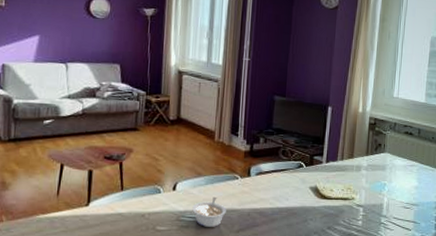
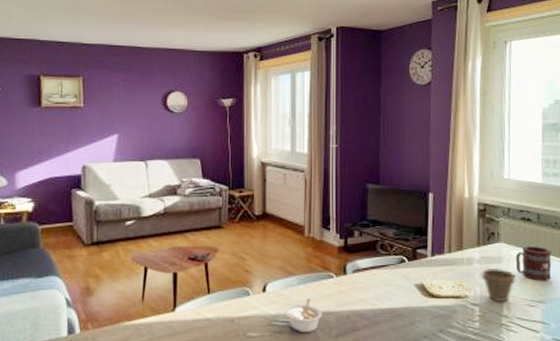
flower pot: none [367,174,397,205] -> present [482,267,517,303]
mug: none [396,157,427,187] -> present [515,246,552,281]

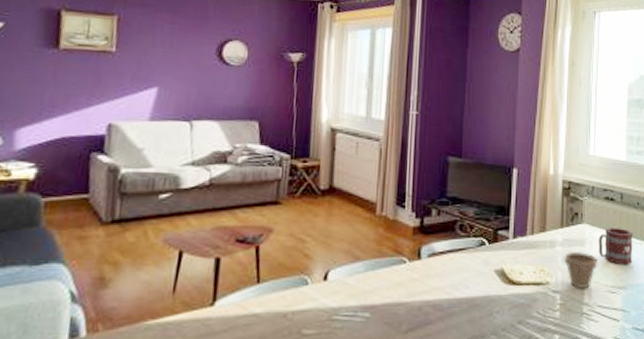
legume: present [285,298,322,332] -> none [348,286,391,328]

